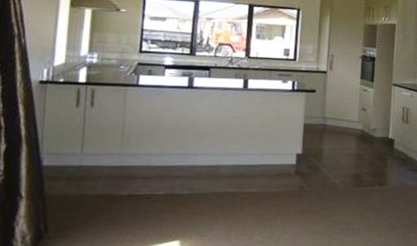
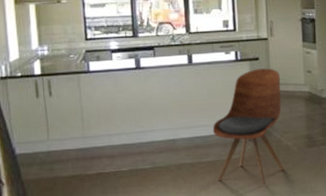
dining chair: none [257,101,335,223] -> present [212,68,285,185]

